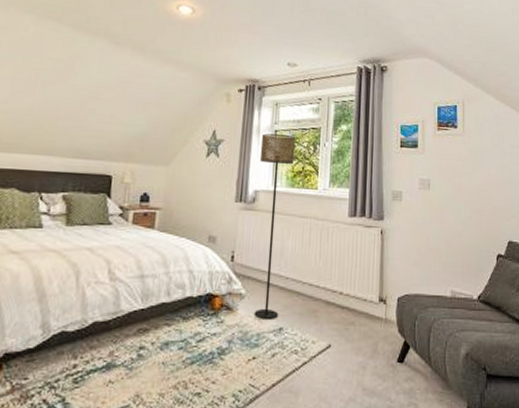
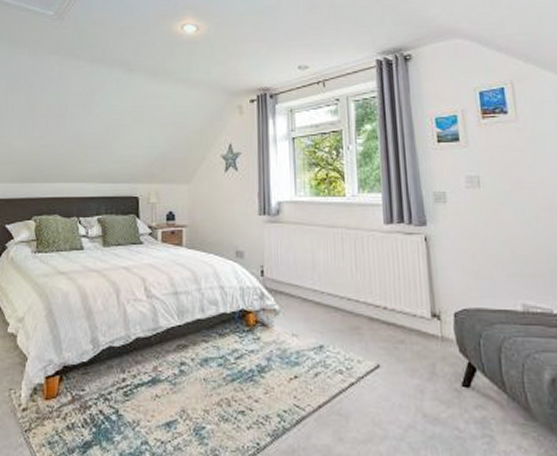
floor lamp: present [254,133,296,319] -> none [278,140,318,336]

